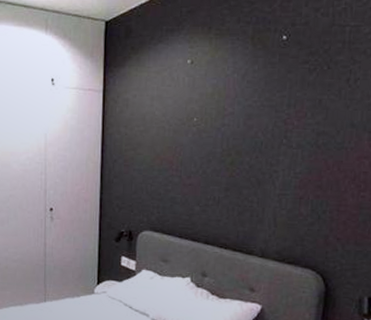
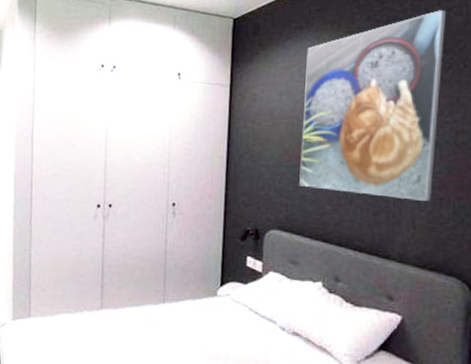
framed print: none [170,11,314,200] -> present [299,10,447,201]

